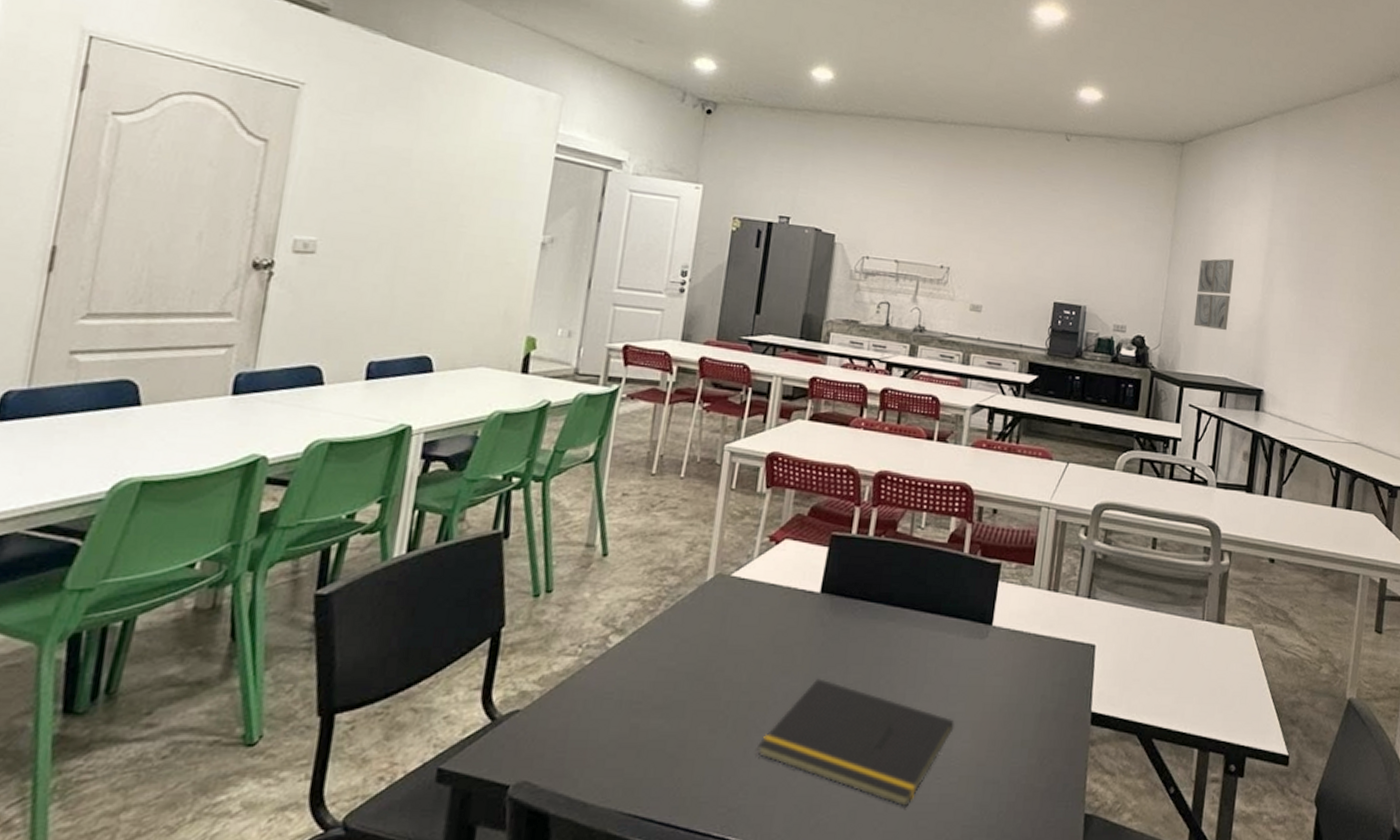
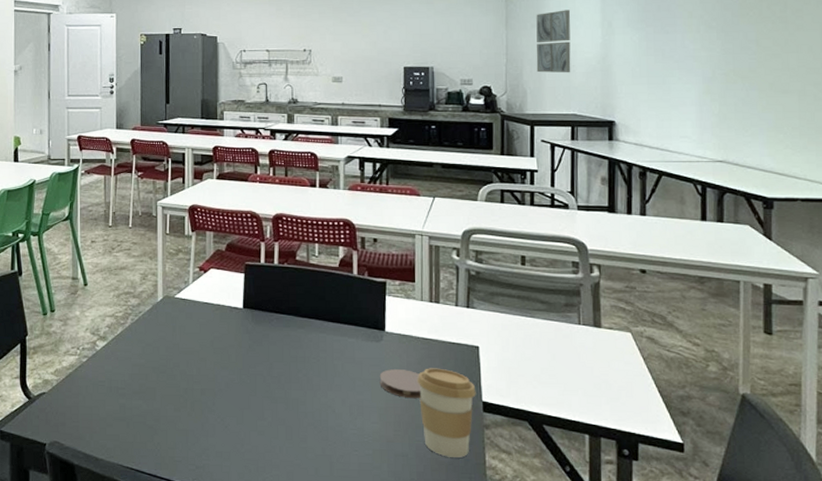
notepad: present [757,678,955,807] -> none [212,372,364,472]
coaster: none [977,672,1026,710] -> present [379,368,422,399]
coffee cup: none [1020,671,1086,782] -> present [416,368,476,458]

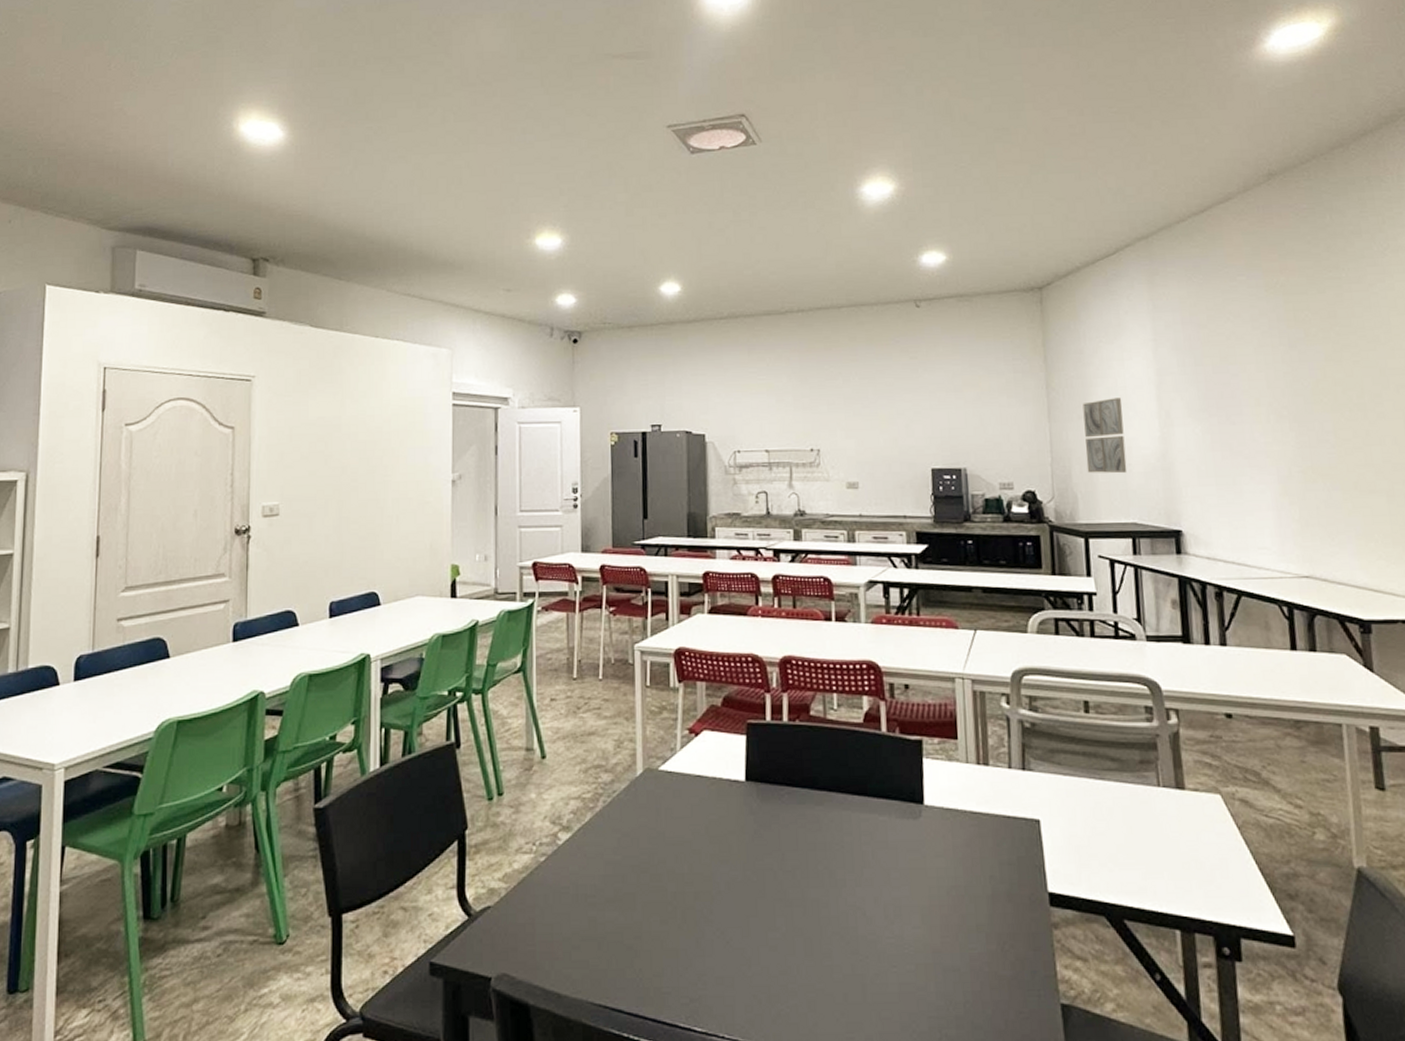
coaster: present [379,368,422,399] -> none [919,853,973,893]
coffee cup: present [416,368,476,458] -> none [966,850,1040,969]

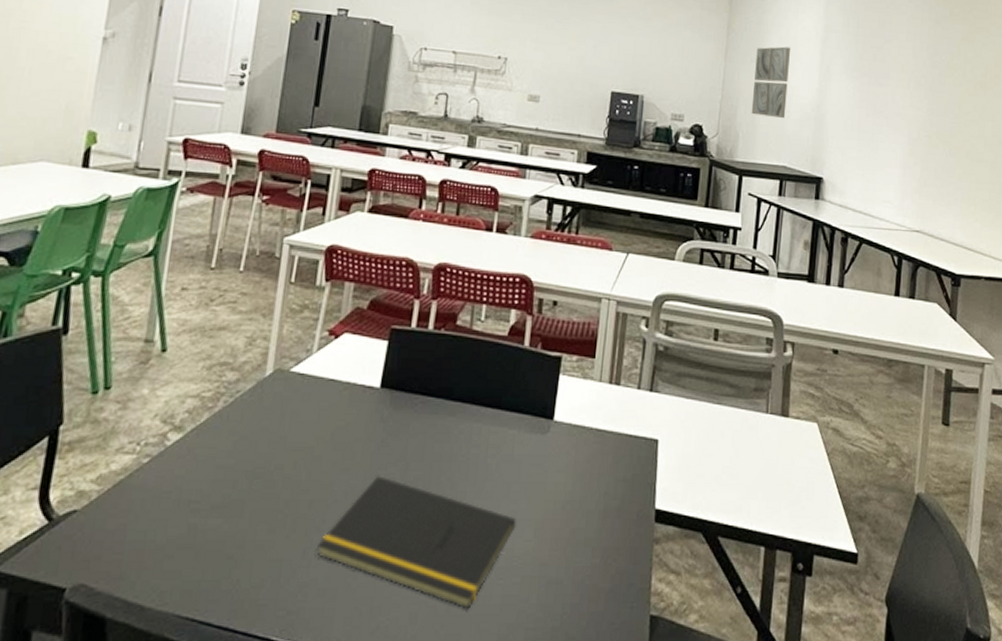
notepad: none [709,866,902,997] -> present [316,476,517,609]

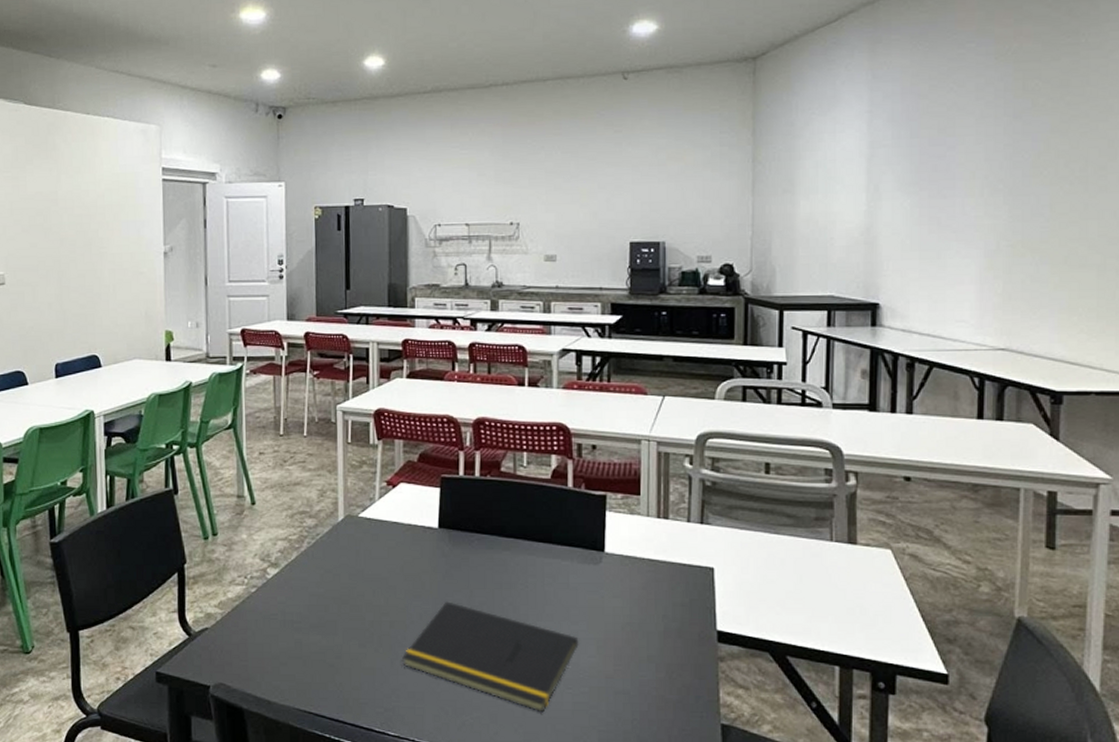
wall art: present [751,46,791,119] -> none [787,171,830,247]

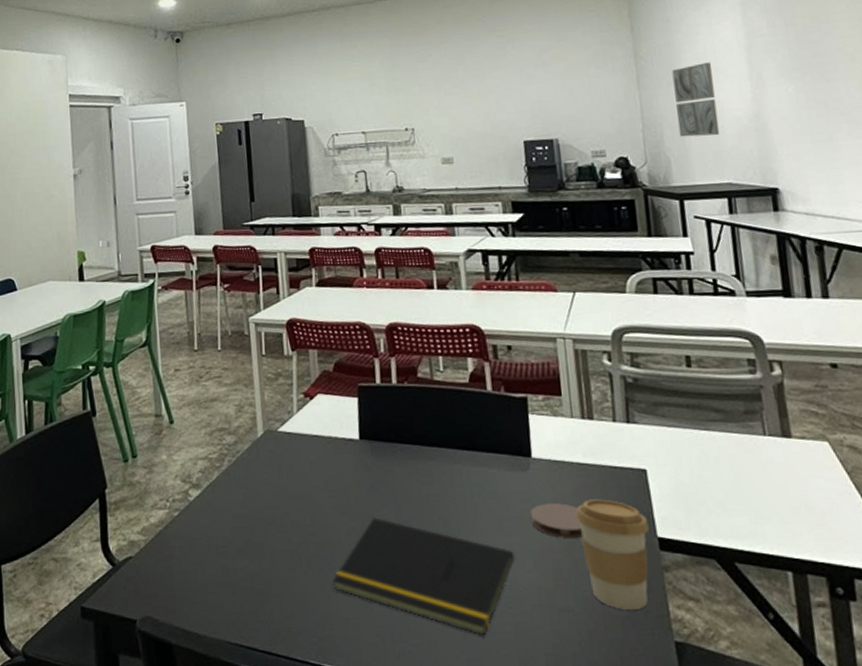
coaster: none [597,594,646,629] -> present [529,502,583,539]
coffee cup: none [641,593,710,694] -> present [575,499,649,610]
wall art: none [787,171,830,247] -> present [672,62,720,137]

